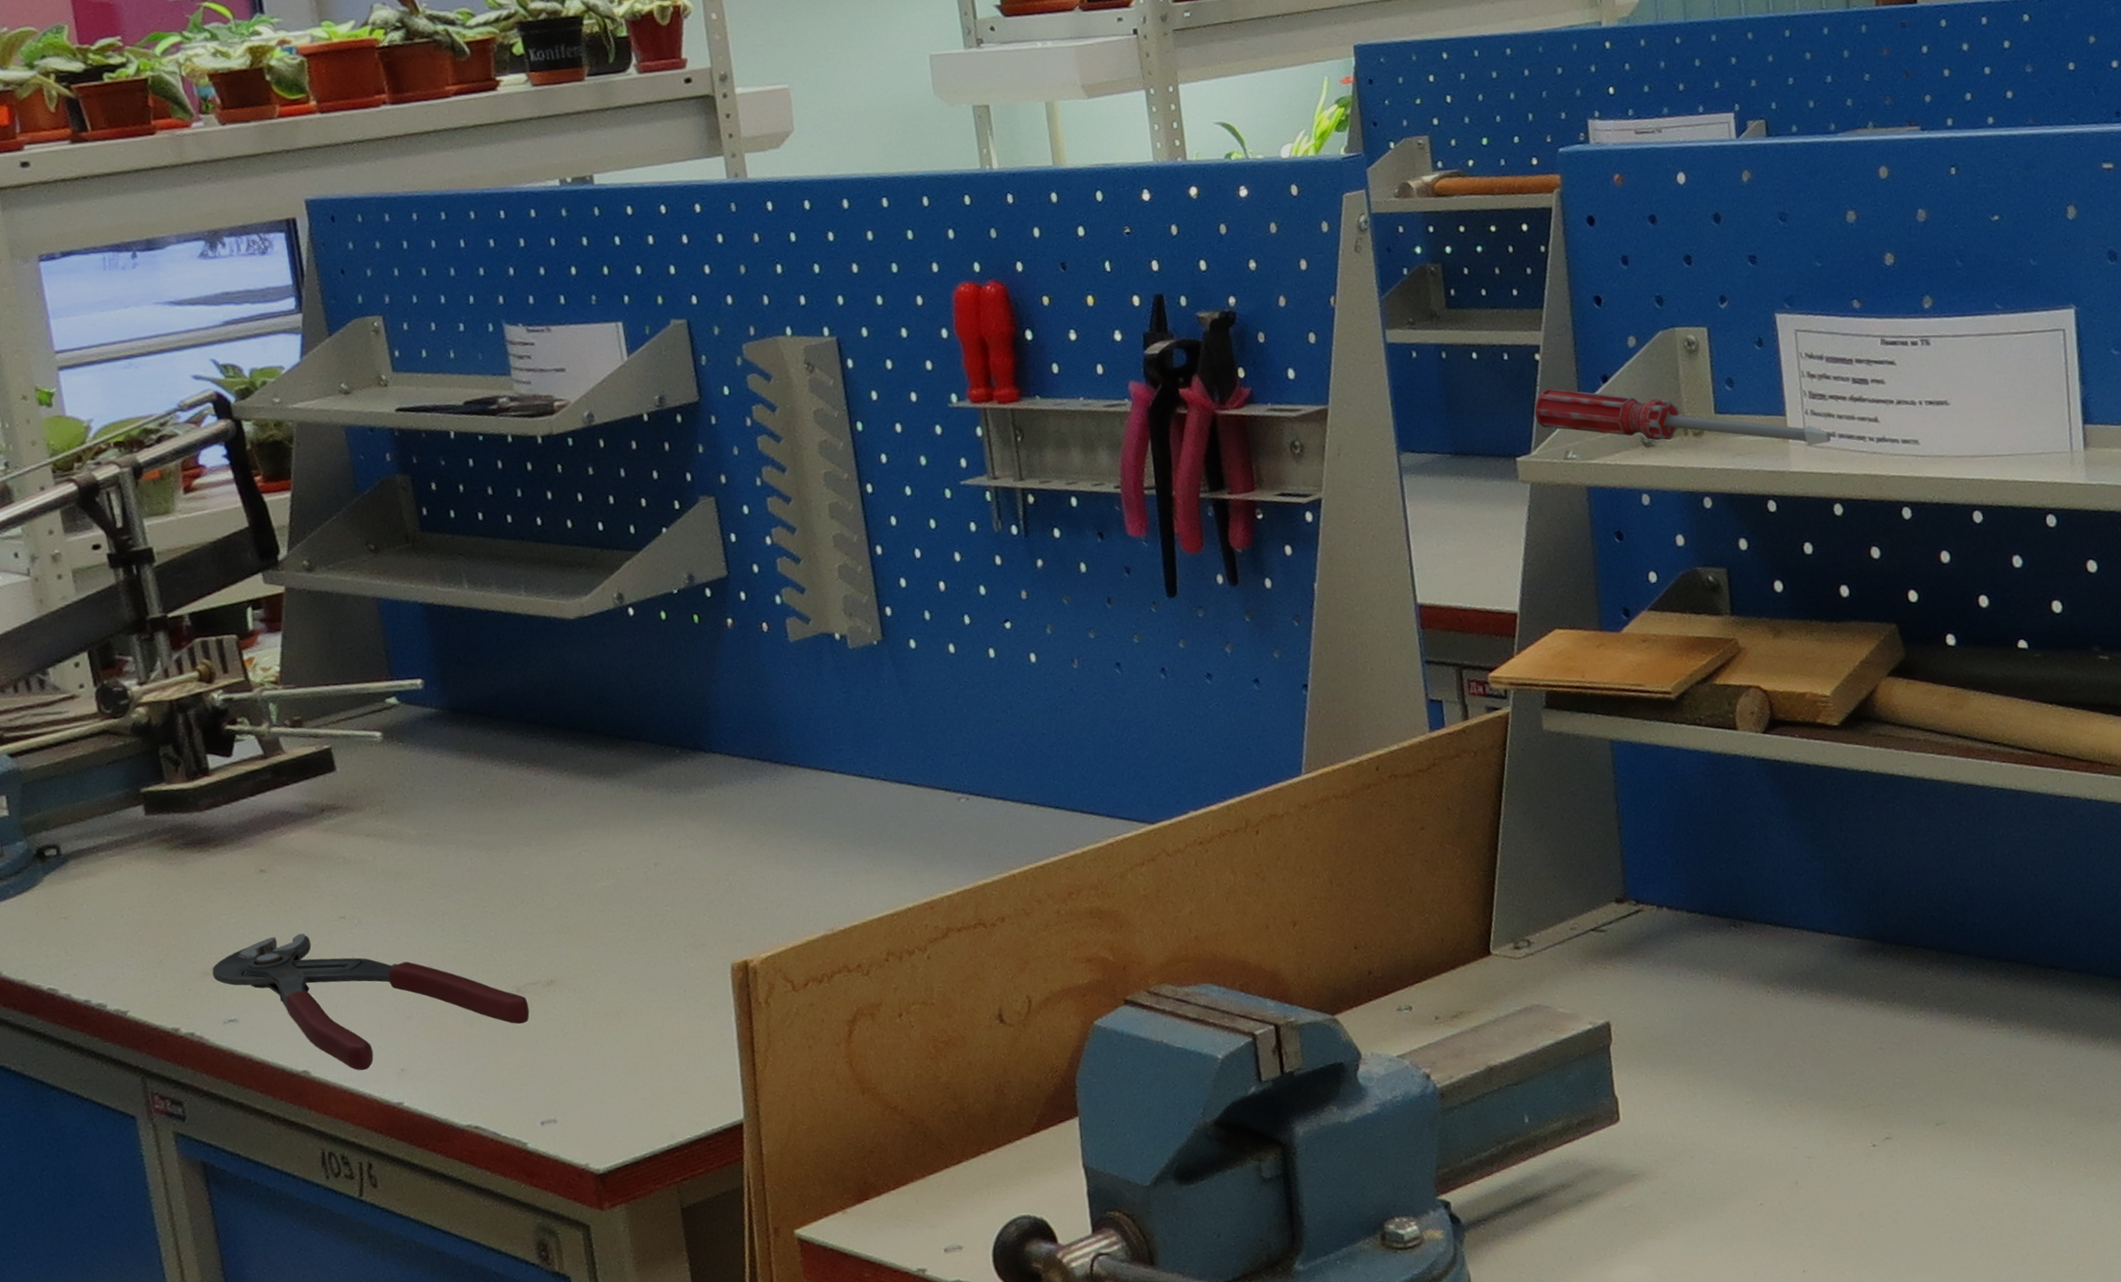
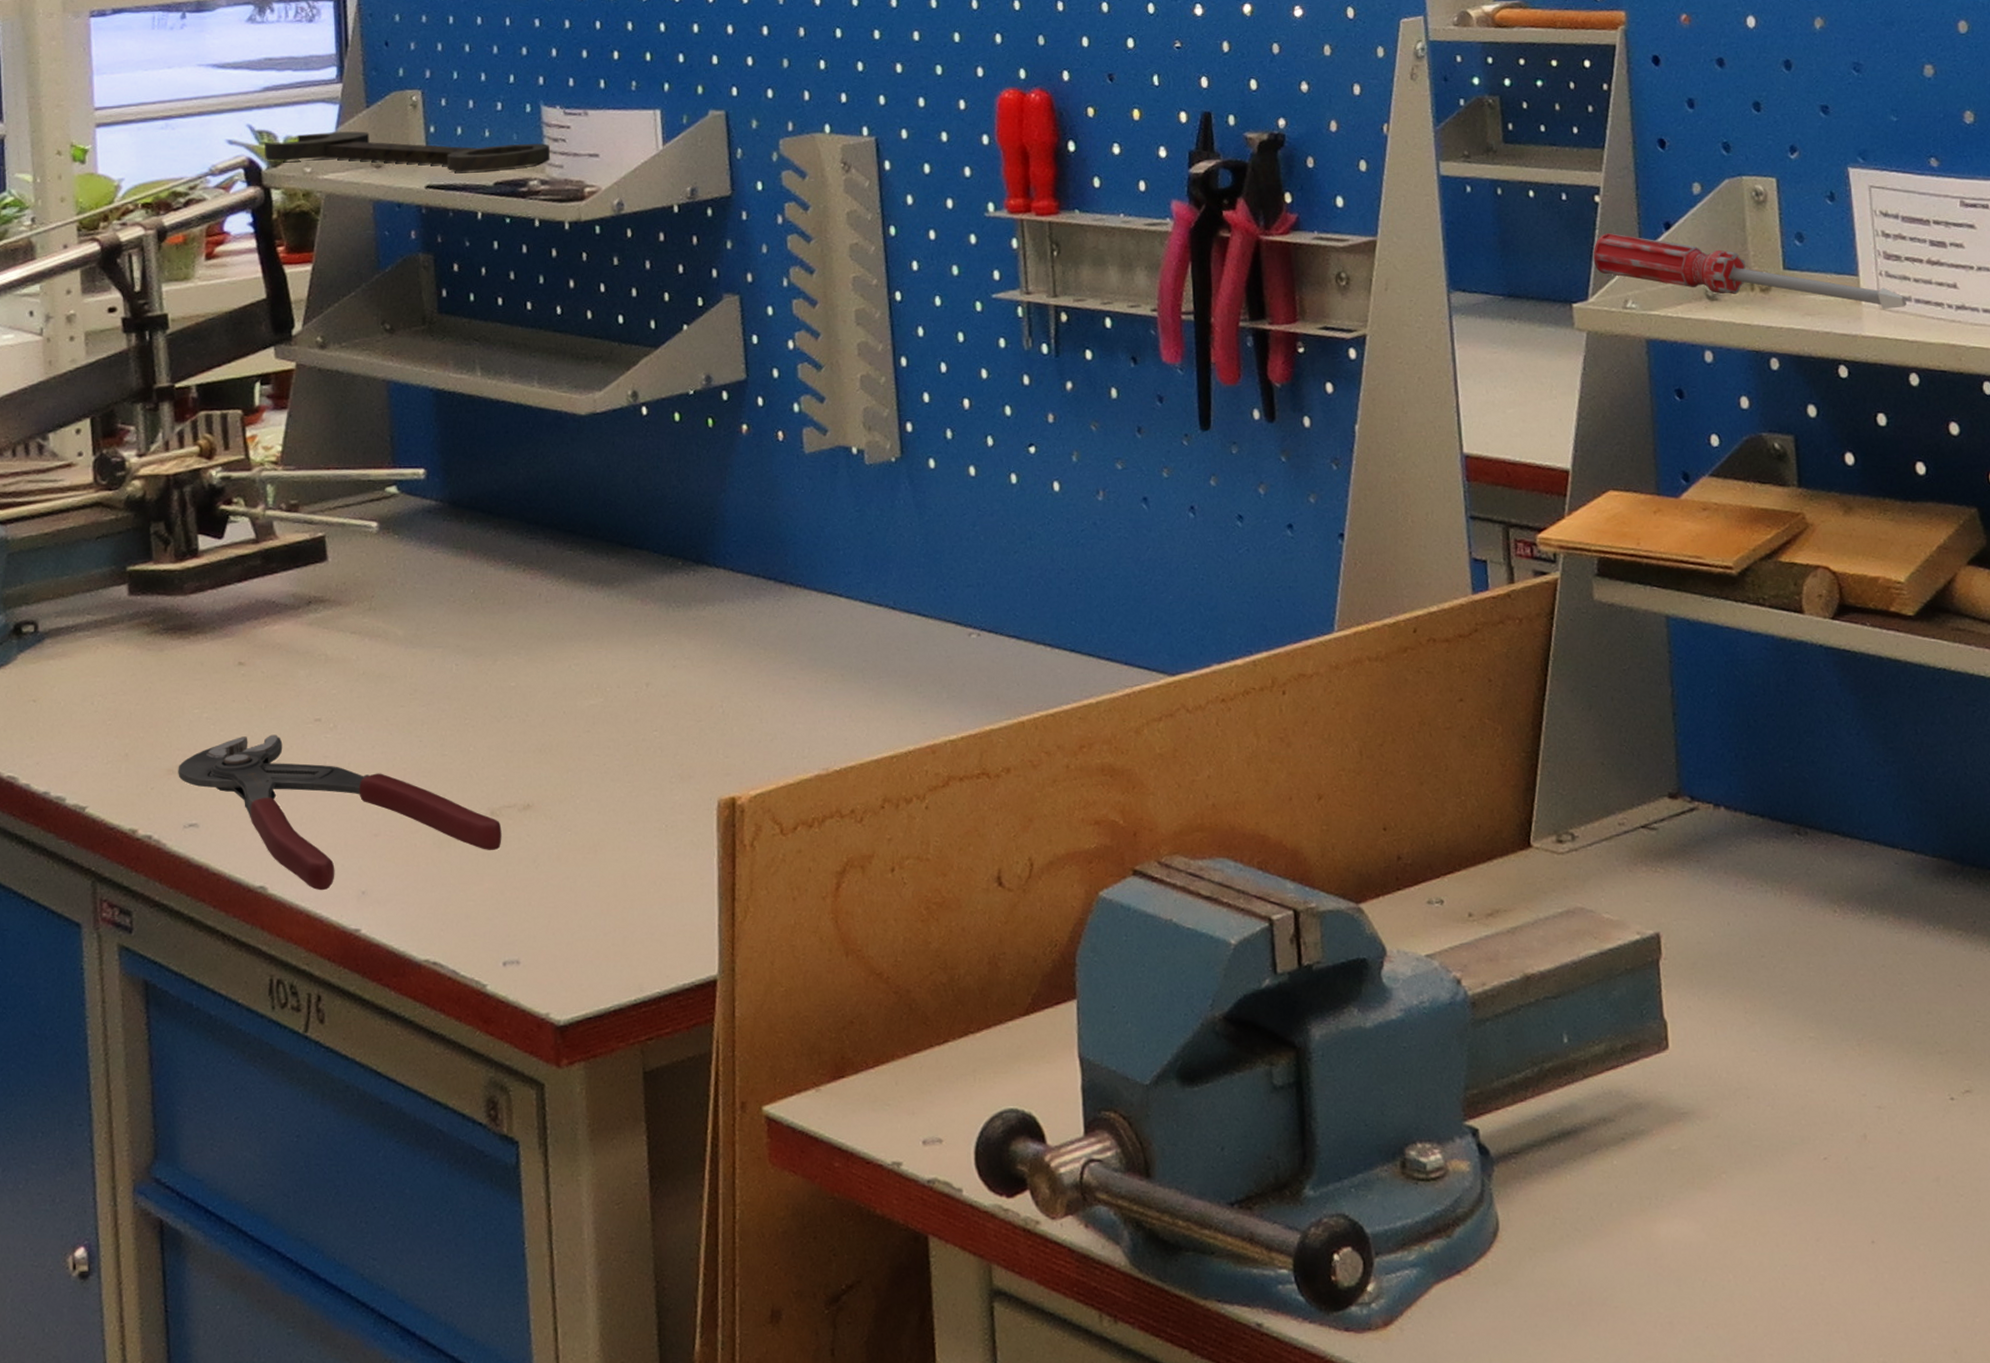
wrench: none [230,359,517,394] -> present [264,131,550,172]

